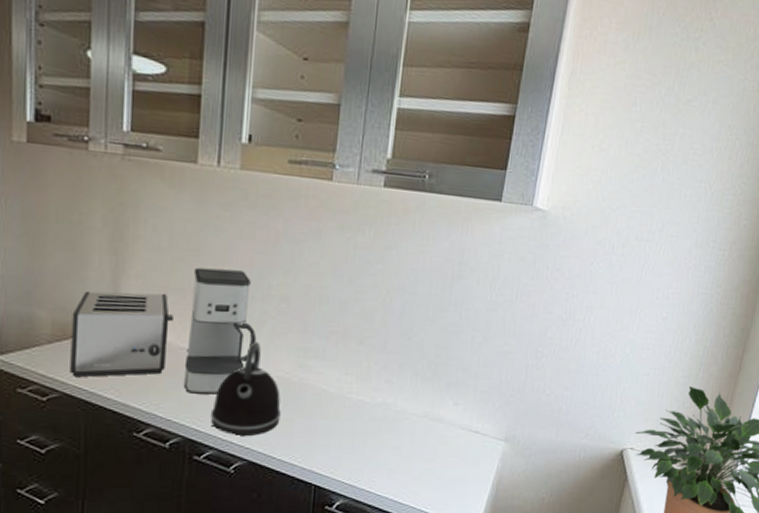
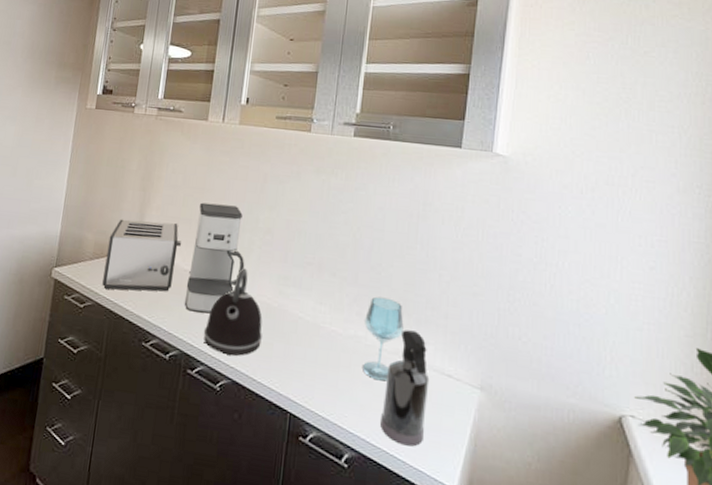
wine glass: none [391,362,434,444] -> present [363,296,404,382]
spray bottle: none [408,393,458,499] -> present [380,330,430,447]

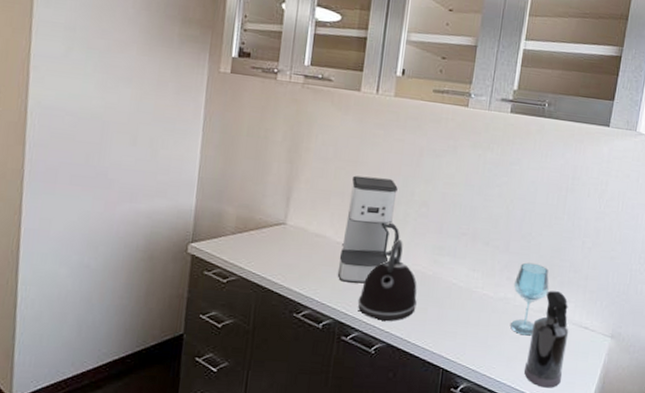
toaster: present [102,219,181,292] -> none [247,192,333,264]

